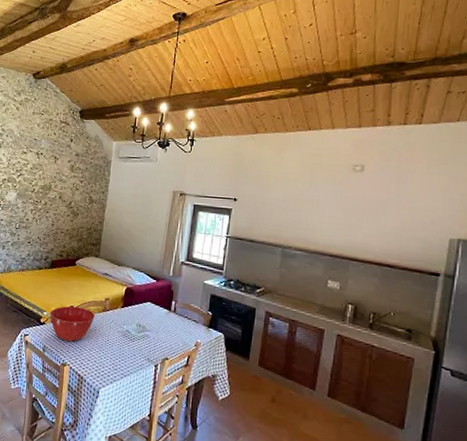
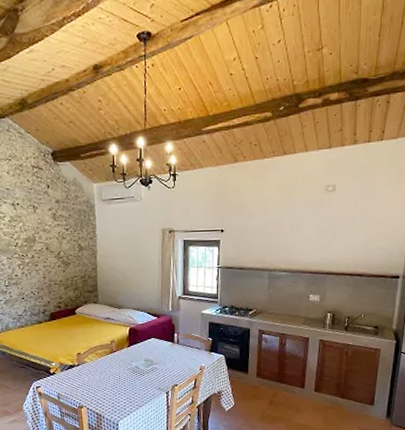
mixing bowl: present [49,306,95,342] -> none [58,352,103,386]

